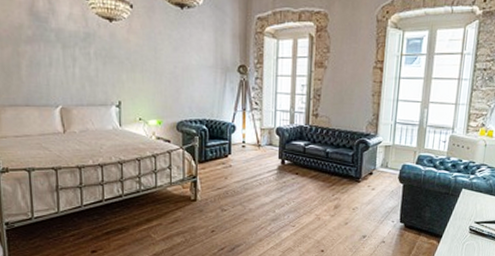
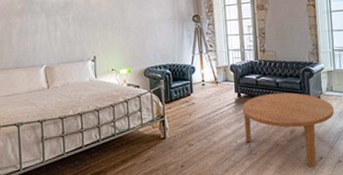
coffee table: none [284,163,386,245] -> present [242,92,334,167]

